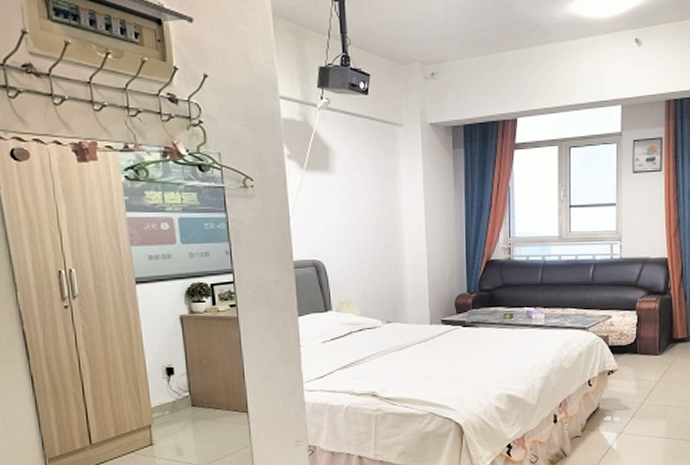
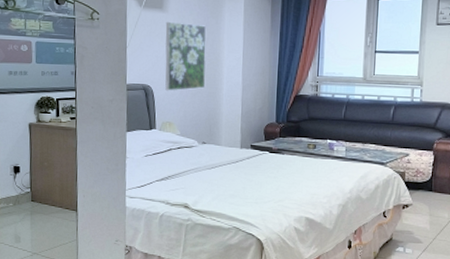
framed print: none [333,185,386,266] -> present [165,21,206,91]

